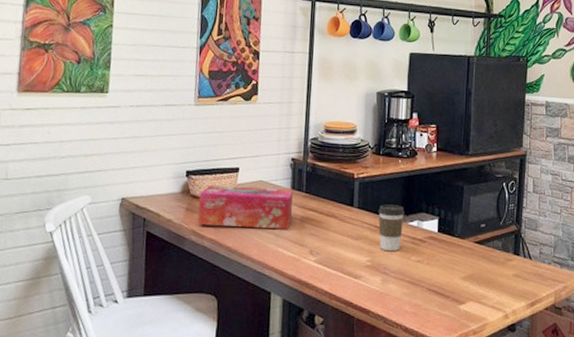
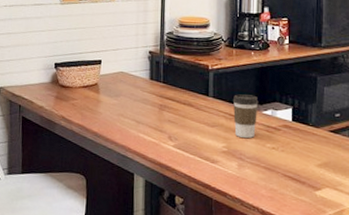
tissue box: present [197,186,293,229] -> none [66,76,152,116]

